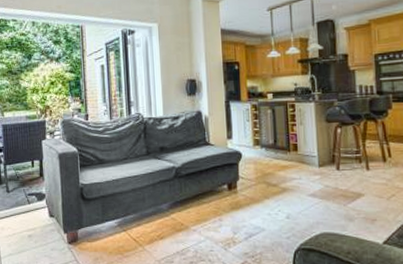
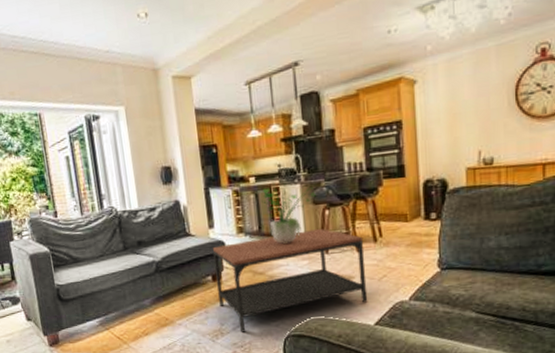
coffee table: none [229,145,377,243] -> present [212,228,368,333]
potted plant: none [278,95,329,158] -> present [261,178,316,244]

